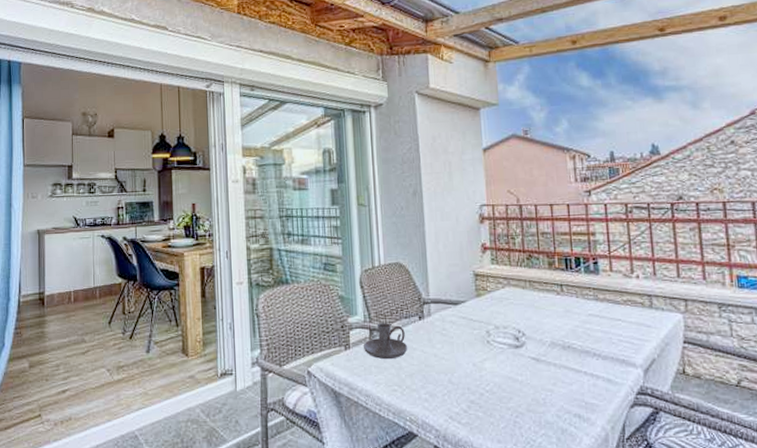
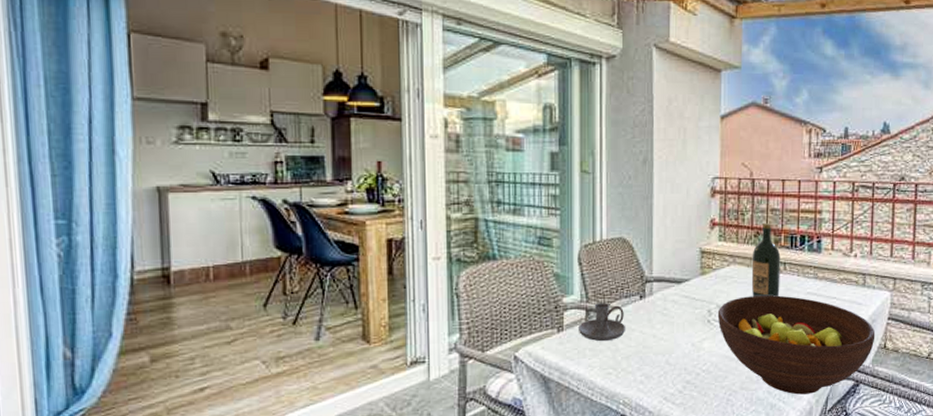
fruit bowl: none [496,317,672,420] -> present [717,295,876,395]
wine bottle: none [526,246,559,319] -> present [751,223,781,297]

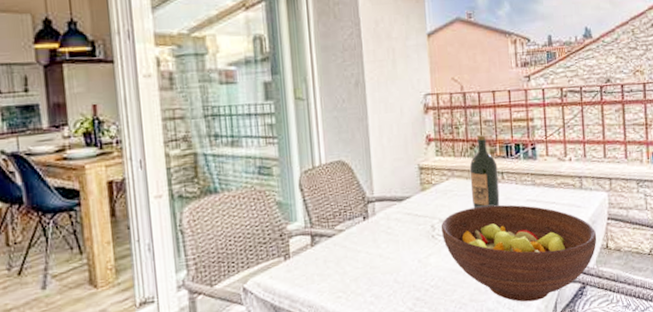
candle holder: present [577,303,626,342] -> none [304,226,353,266]

